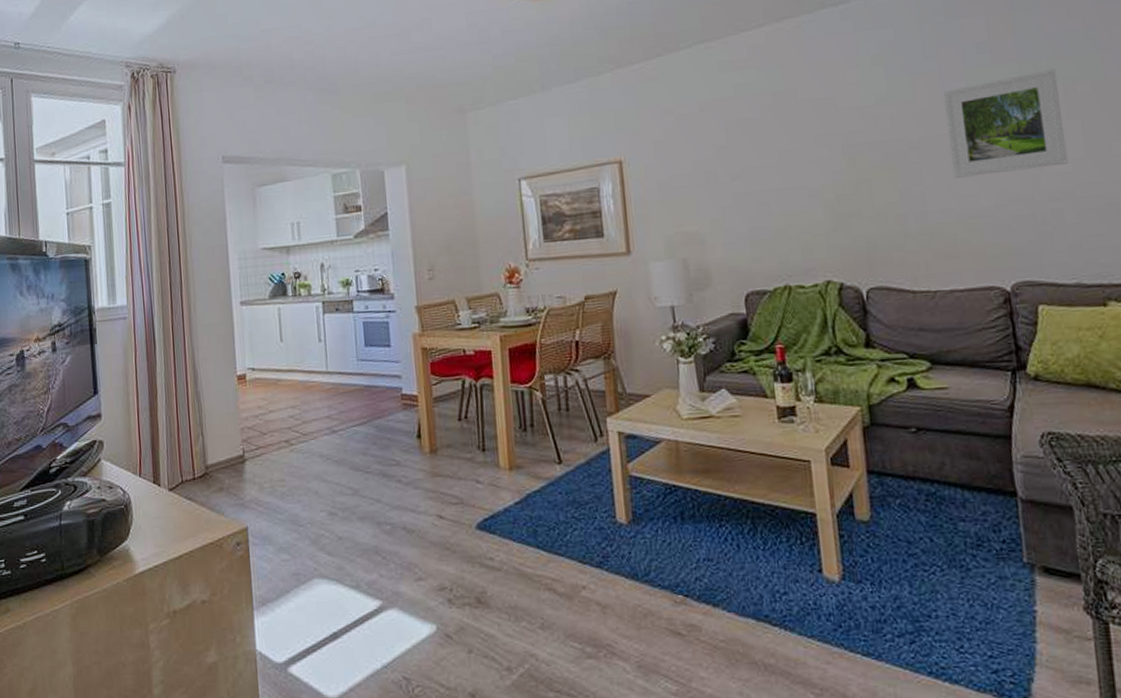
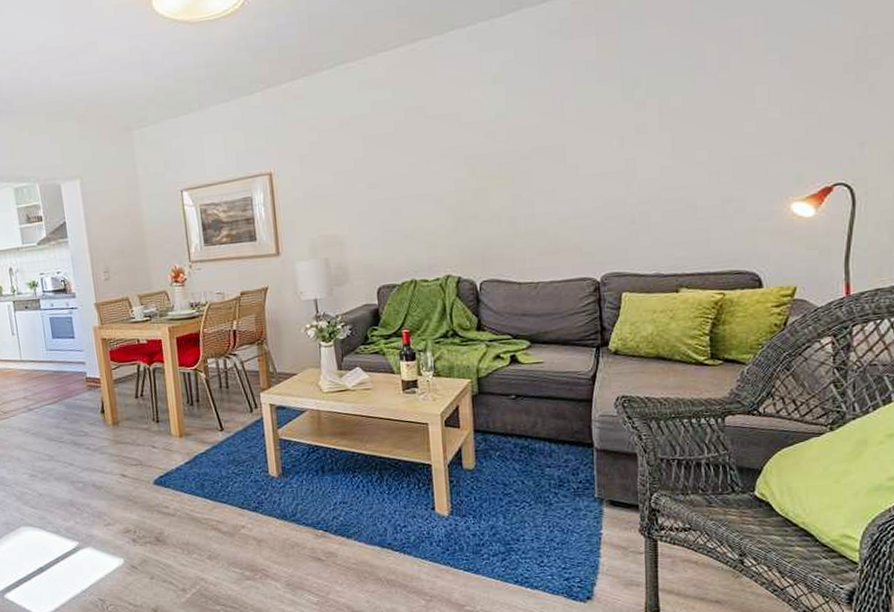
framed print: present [942,69,1069,178] -> none [554,85,657,185]

